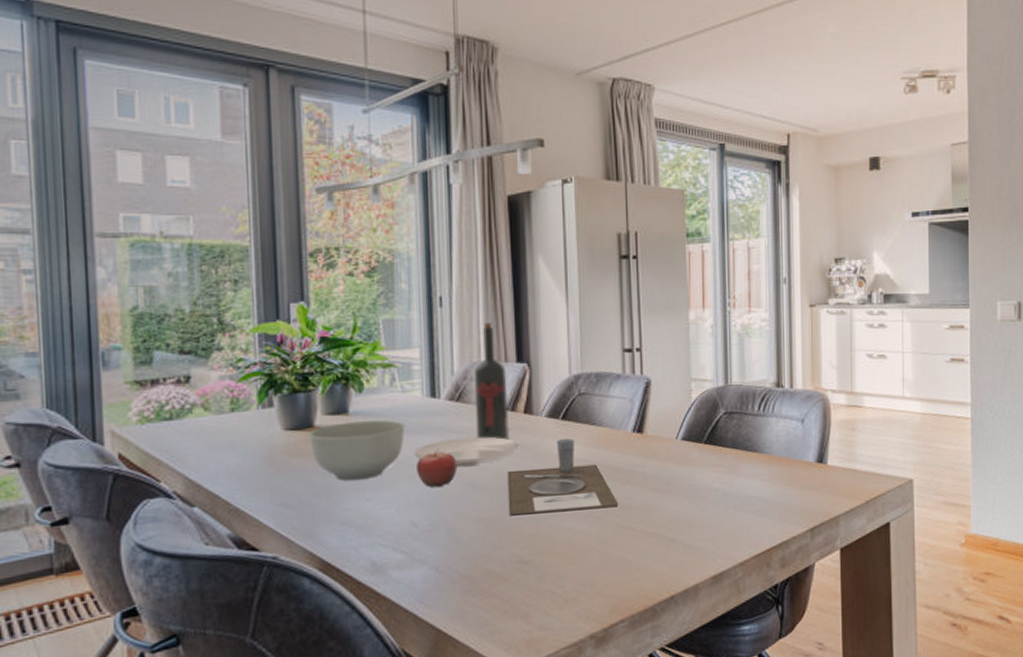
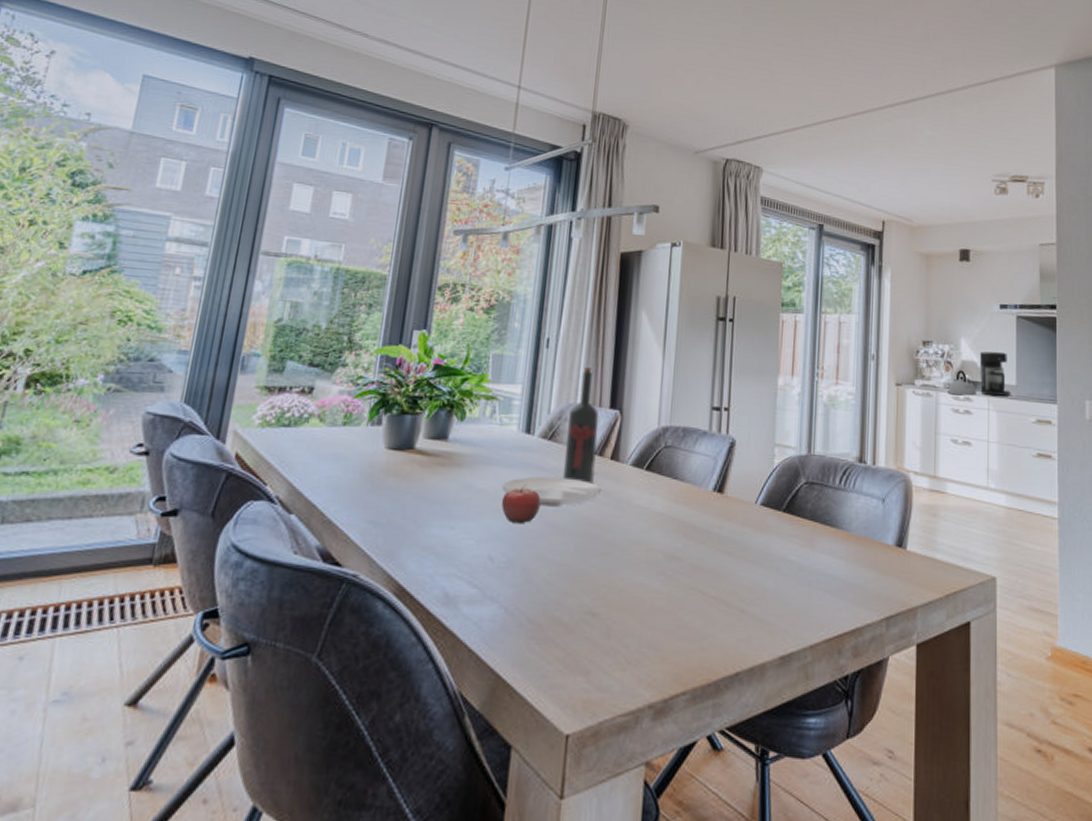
bowl: present [309,419,406,481] -> none [408,448,498,507]
place setting: present [507,438,619,516] -> none [583,490,693,566]
kettle: none [861,284,890,310] -> present [947,370,976,396]
coffee maker: none [893,261,924,307] -> present [980,351,1011,397]

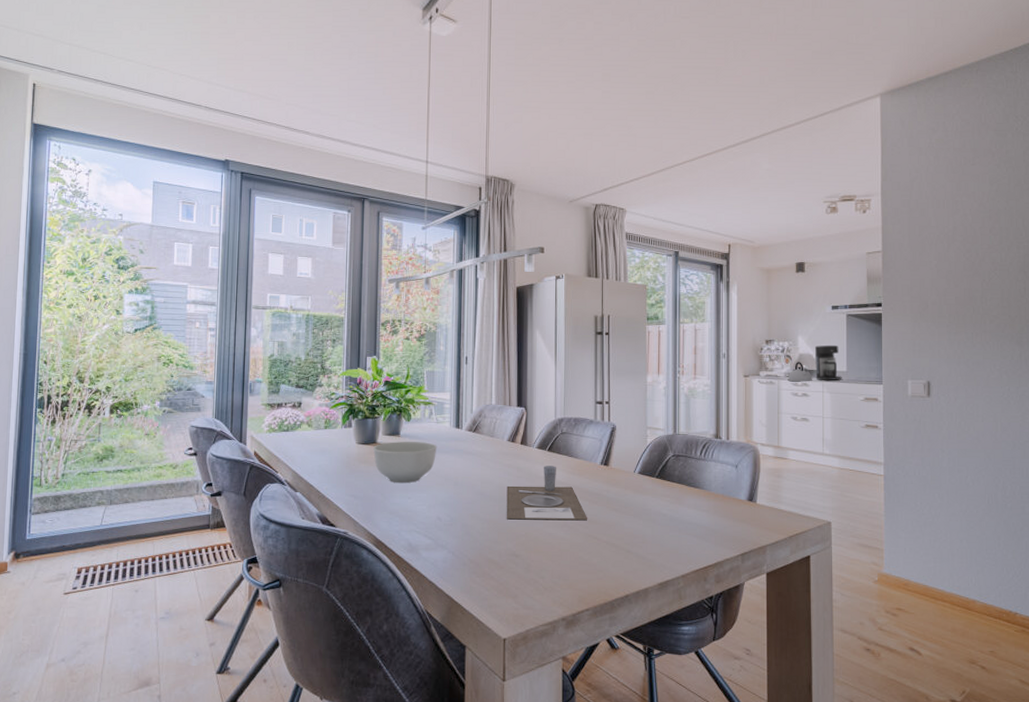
bowl: none [408,448,498,507] -> present [373,441,437,483]
plate: present [501,476,602,506] -> none [441,459,516,479]
fruit: present [501,485,542,524] -> none [443,465,472,494]
wine bottle: present [562,367,600,484] -> none [486,377,510,463]
place setting: none [583,490,693,566] -> present [506,466,588,520]

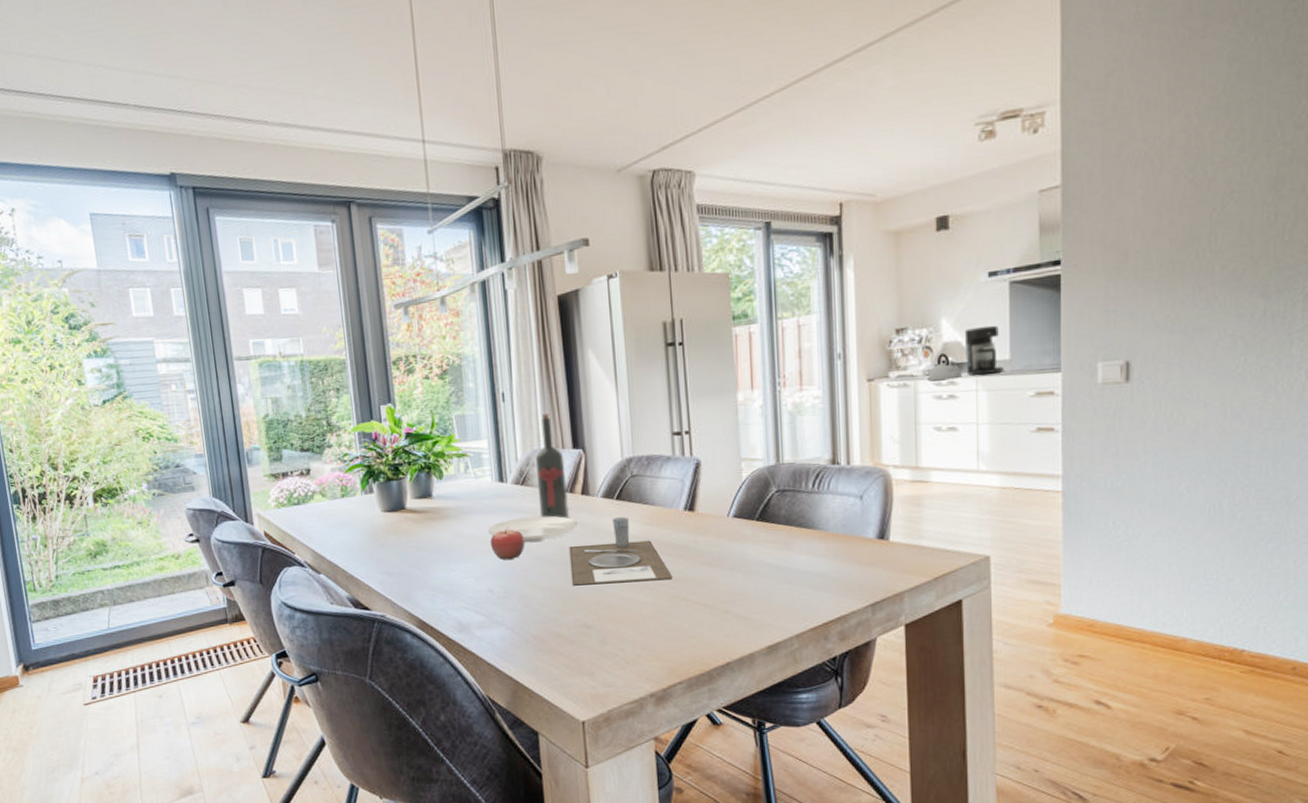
bowl: present [373,441,437,483] -> none [402,502,480,554]
plate: none [441,459,516,479] -> present [487,515,578,542]
fruit: none [443,465,472,494] -> present [490,527,525,560]
wine bottle: none [486,377,510,463] -> present [535,414,569,519]

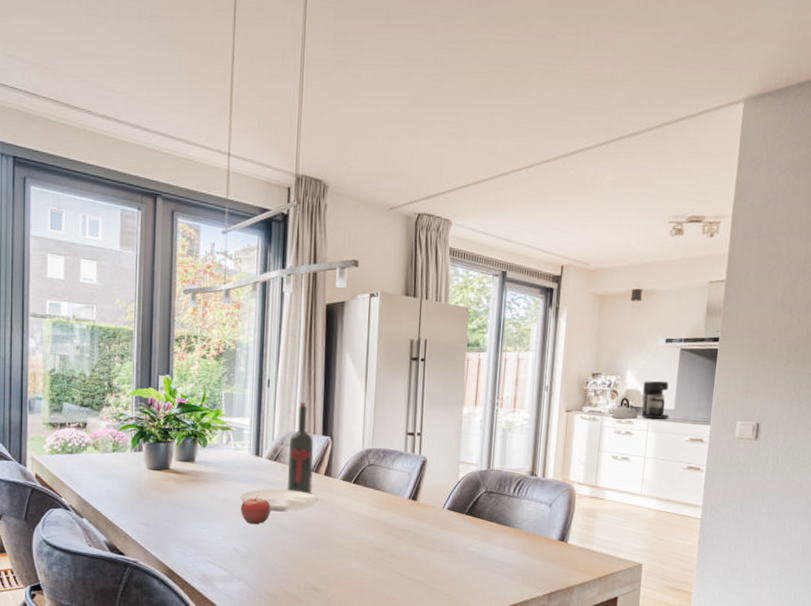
place setting: present [569,517,674,586] -> none [306,498,393,555]

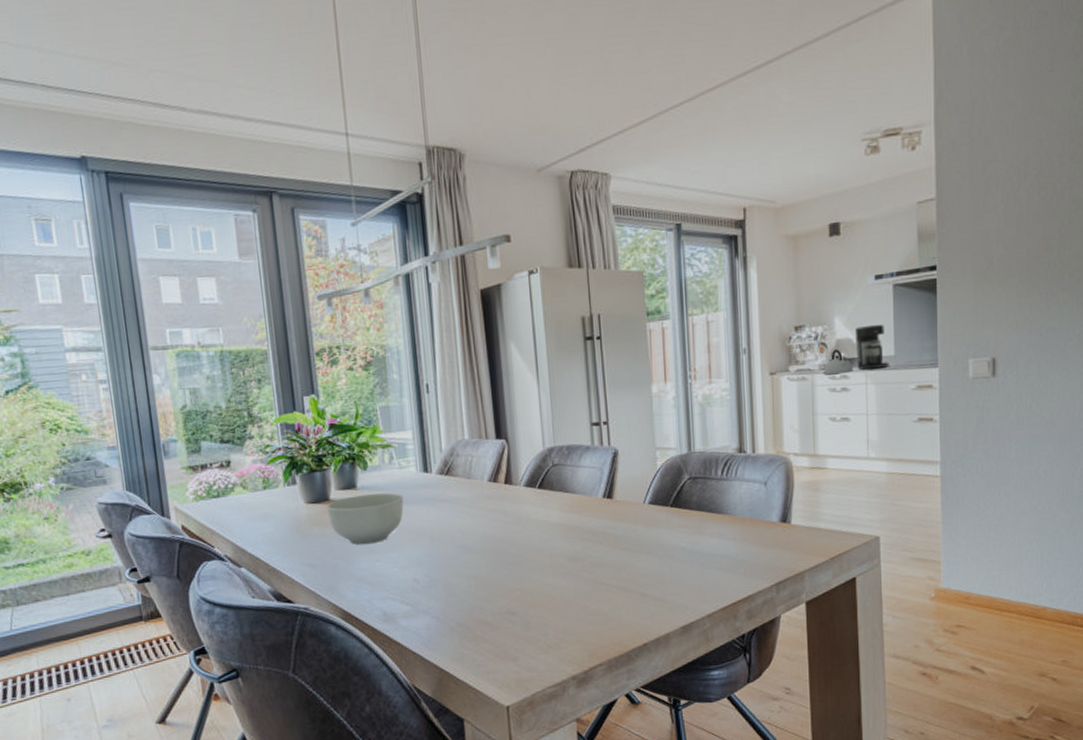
bowl: none [166,468,235,512] -> present [326,493,404,545]
plate: present [239,489,319,511] -> none [412,505,502,531]
fruit: present [241,495,271,525] -> none [415,516,450,550]
wine bottle: present [287,402,314,494] -> none [459,405,493,508]

